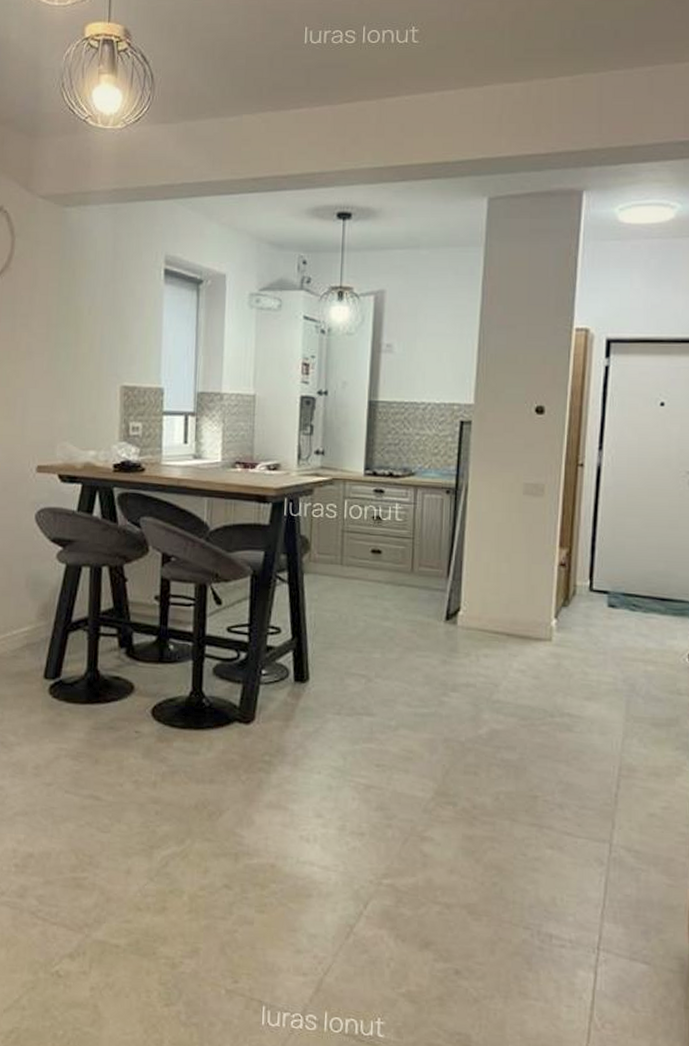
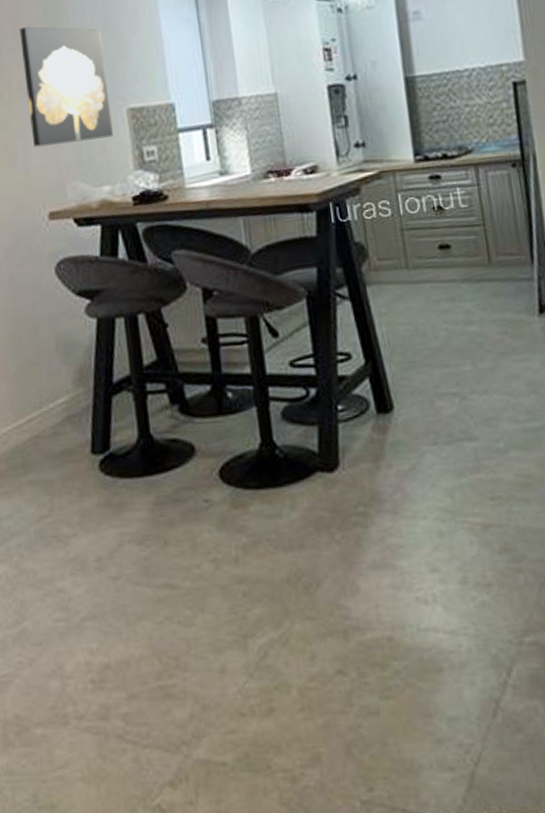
wall art: none [32,297,108,408] -> present [19,26,114,147]

